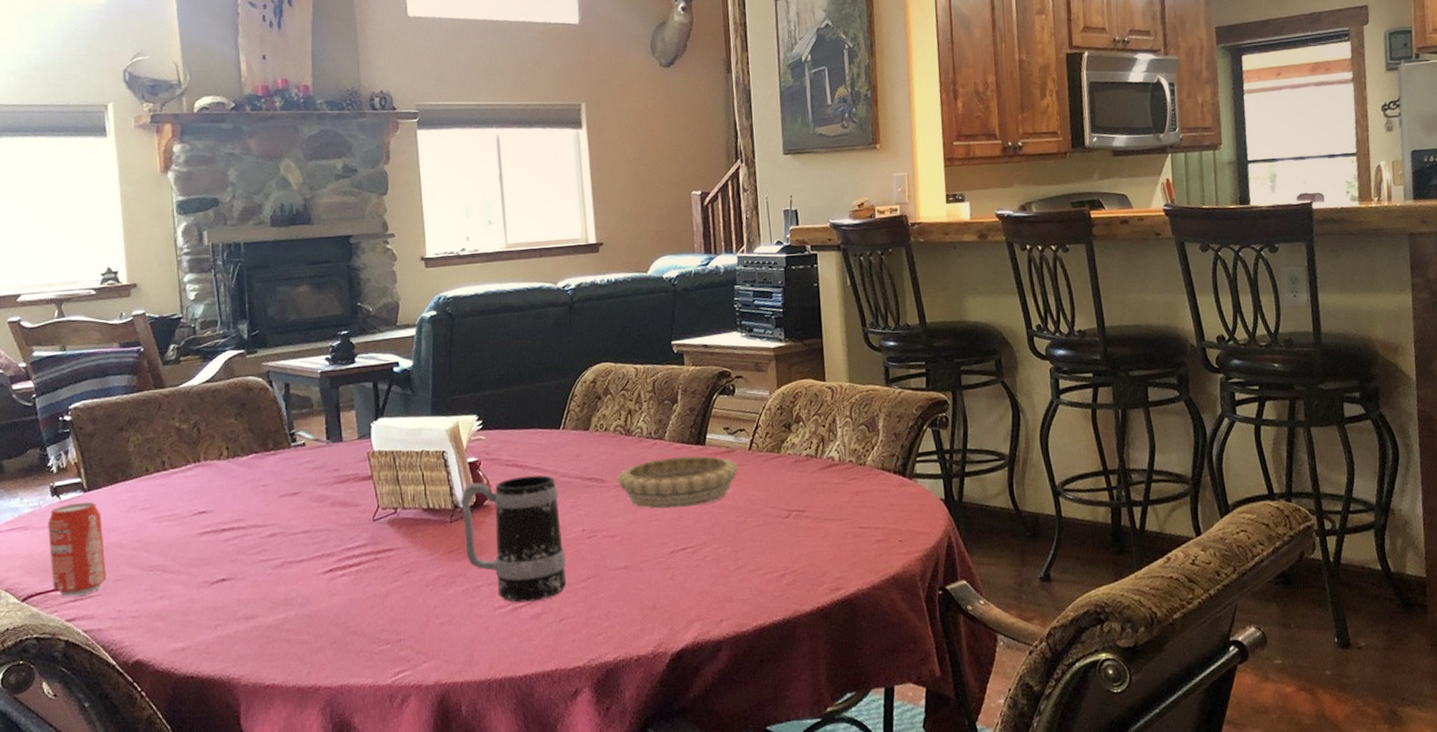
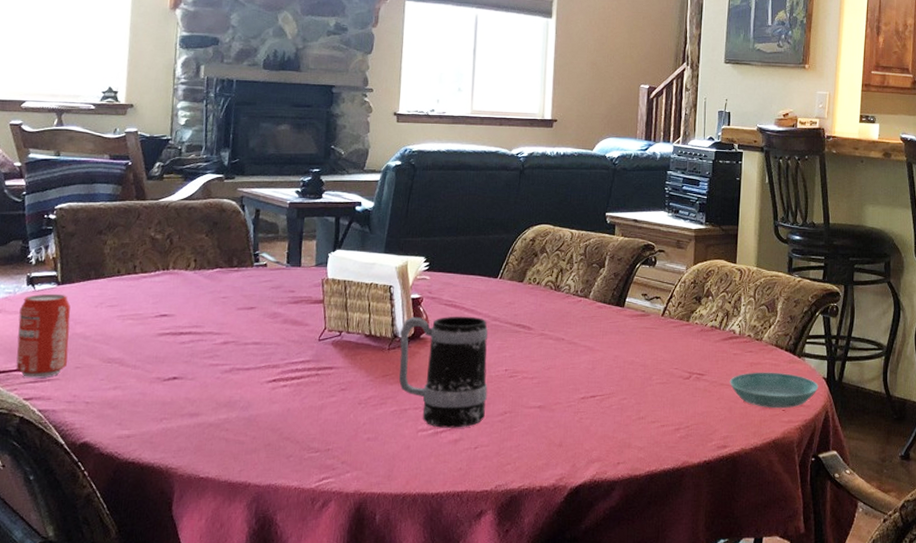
decorative bowl: present [616,455,738,509] -> none [542,315,651,360]
saucer: none [834,498,937,540] -> present [729,372,819,409]

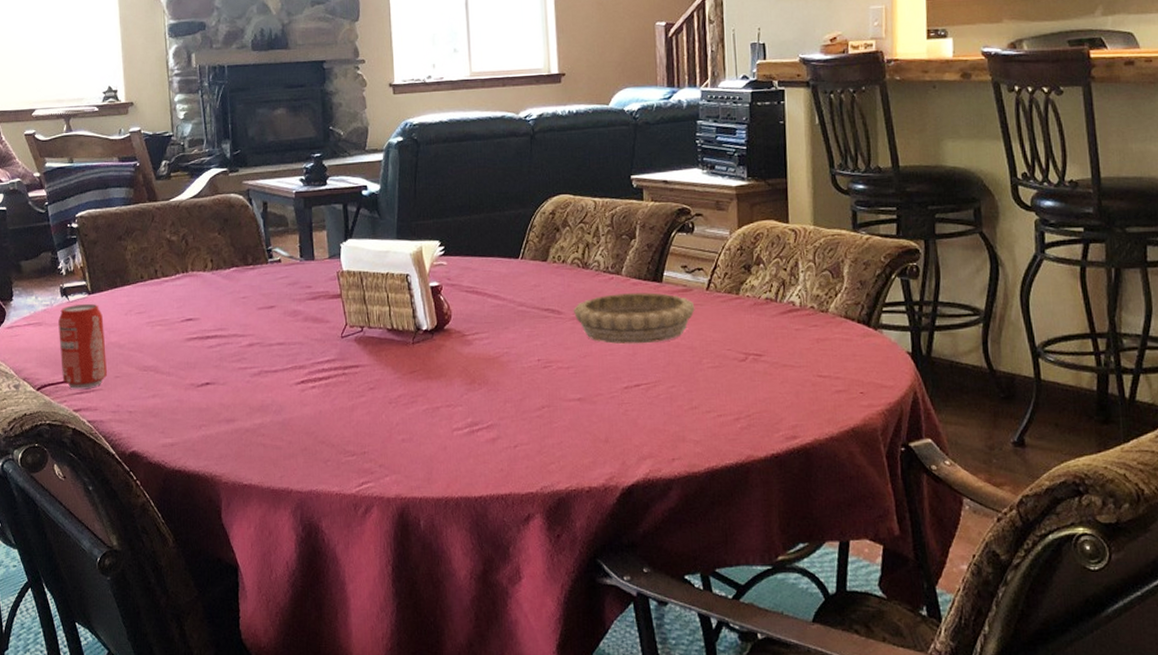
mug: present [398,316,488,428] -> none [423,302,522,426]
decorative bowl: none [542,315,651,360] -> present [573,292,695,345]
saucer: present [729,372,819,409] -> none [793,348,903,391]

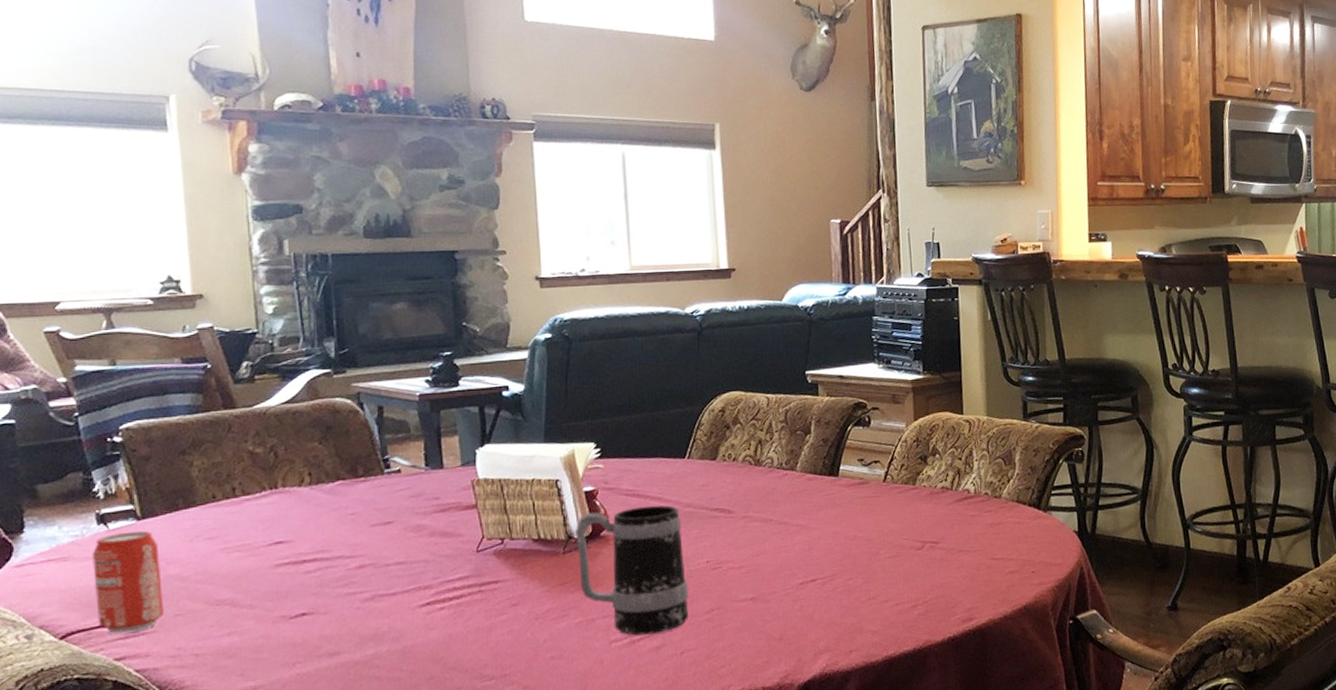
mug: none [423,302,522,426] -> present [575,505,689,636]
decorative bowl: present [573,292,695,345] -> none [744,487,872,541]

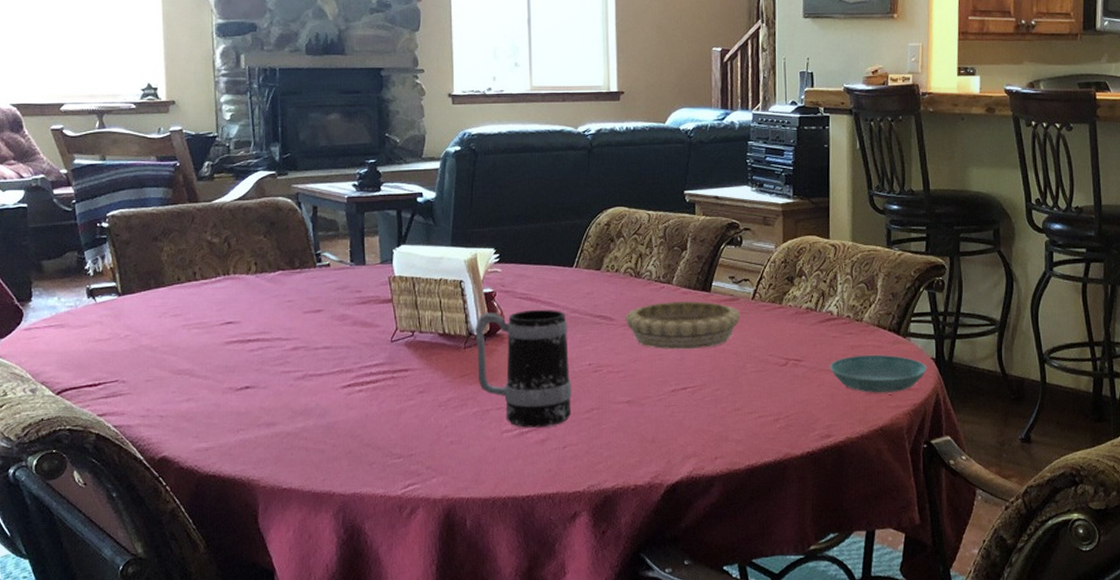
beverage can: present [92,531,163,634] -> none [83,305,136,393]
decorative bowl: none [744,487,872,541] -> present [624,301,741,350]
saucer: none [968,530,1070,571] -> present [829,354,927,394]

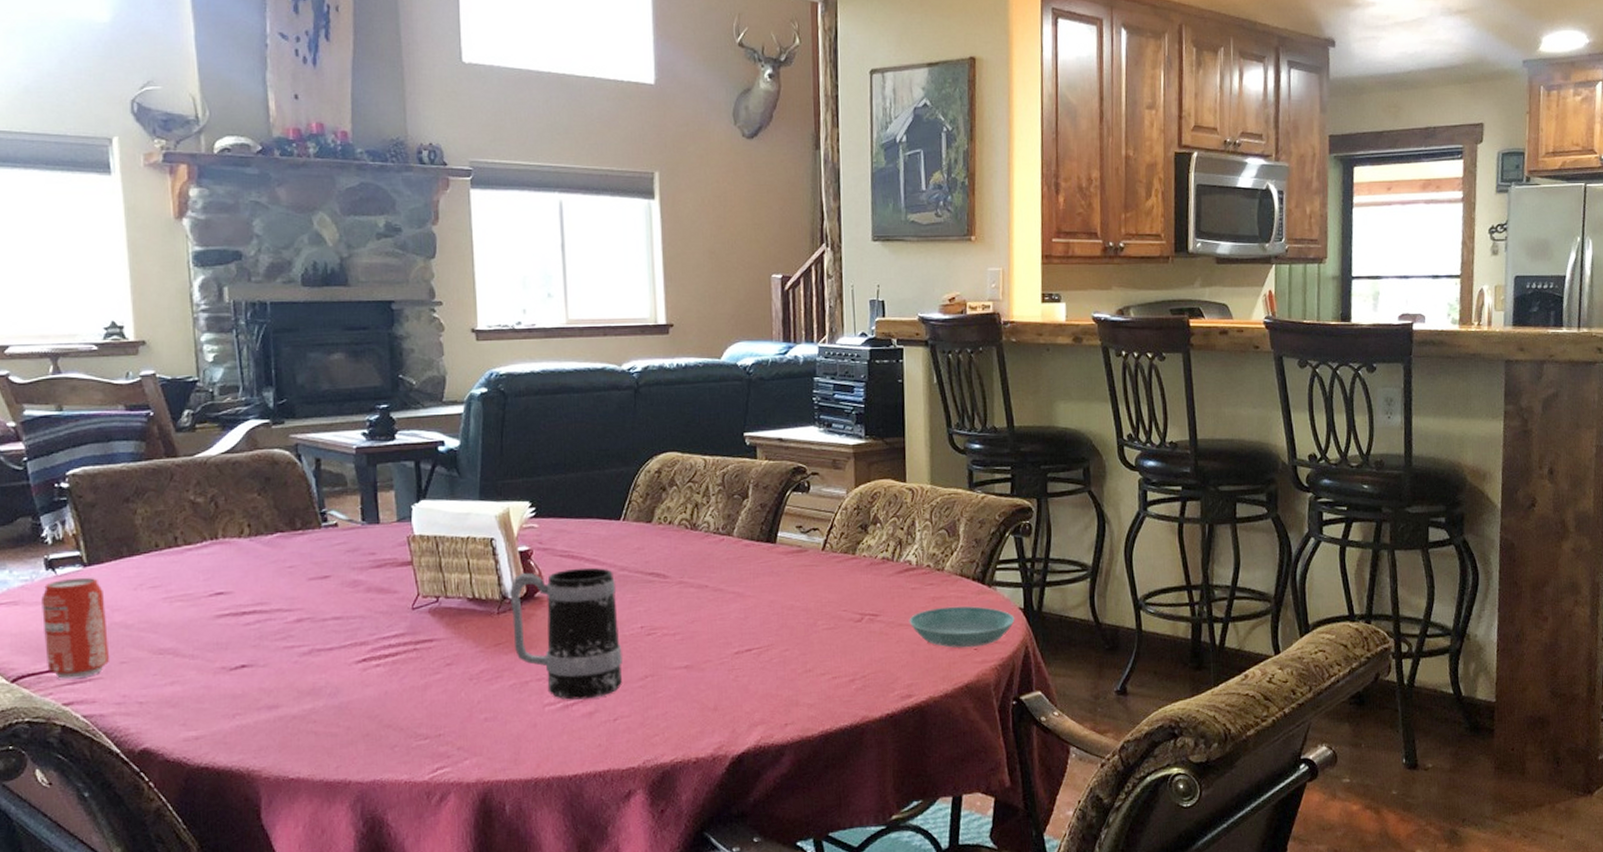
beverage can: none [83,305,136,393] -> present [41,577,109,679]
decorative bowl: present [624,301,741,350] -> none [680,554,810,609]

